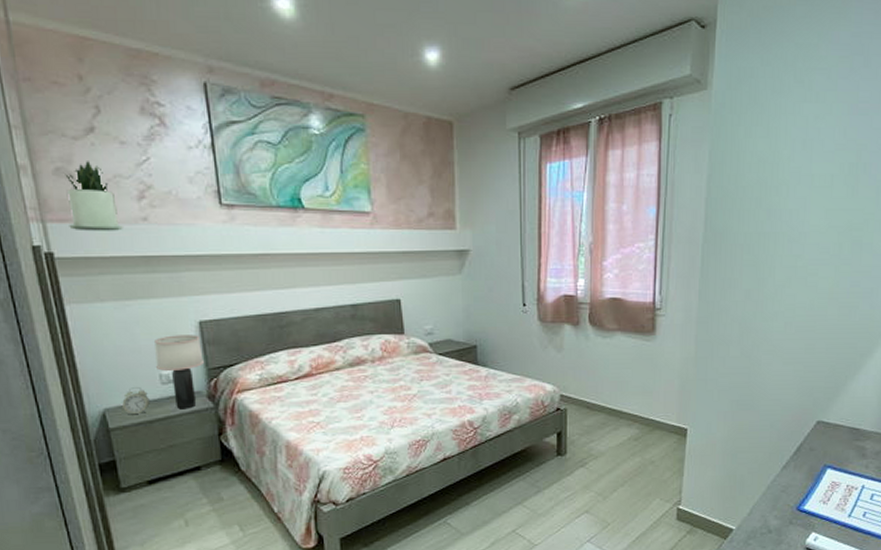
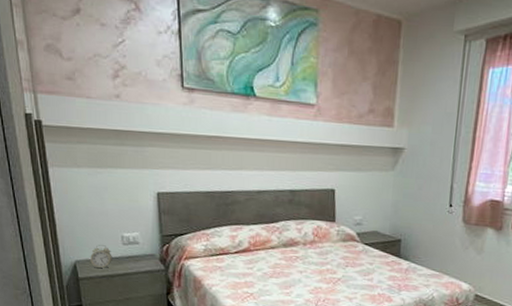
planter: present [65,161,123,232] -> none [54,40,99,106]
table lamp: present [155,335,205,410] -> none [119,202,160,269]

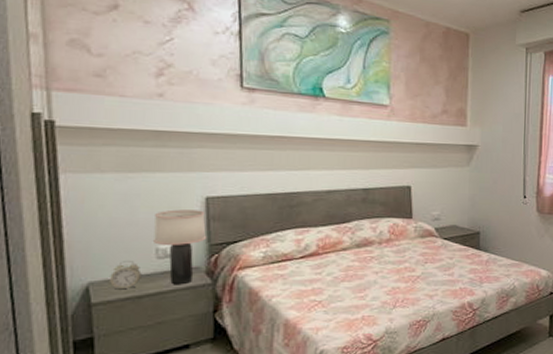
table lamp: none [119,202,160,269] -> present [154,209,207,285]

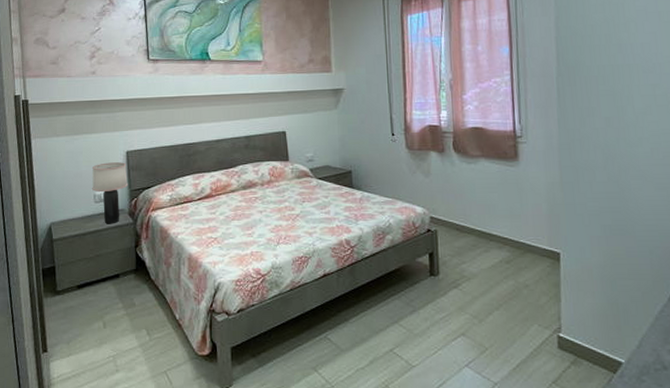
alarm clock: present [110,261,142,290] -> none [64,205,85,228]

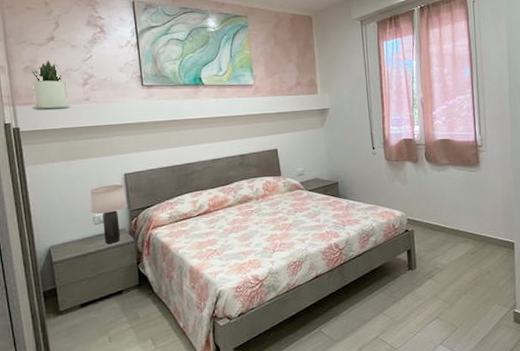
planter: none [41,33,78,84] -> present [31,60,71,111]

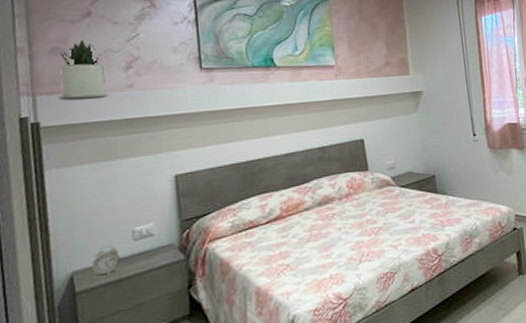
alarm clock: none [64,228,85,251] -> present [92,246,120,276]
table lamp: present [90,184,128,244] -> none [130,188,178,265]

